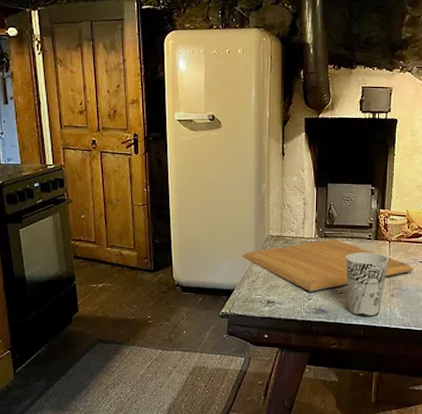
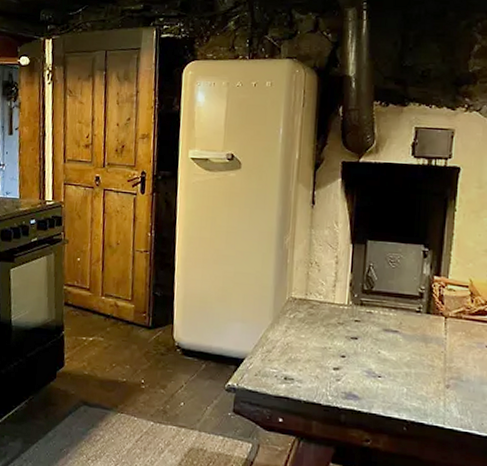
chopping board: present [242,239,414,292] -> none [256,308,478,371]
cup: present [345,252,388,317] -> none [386,327,444,411]

